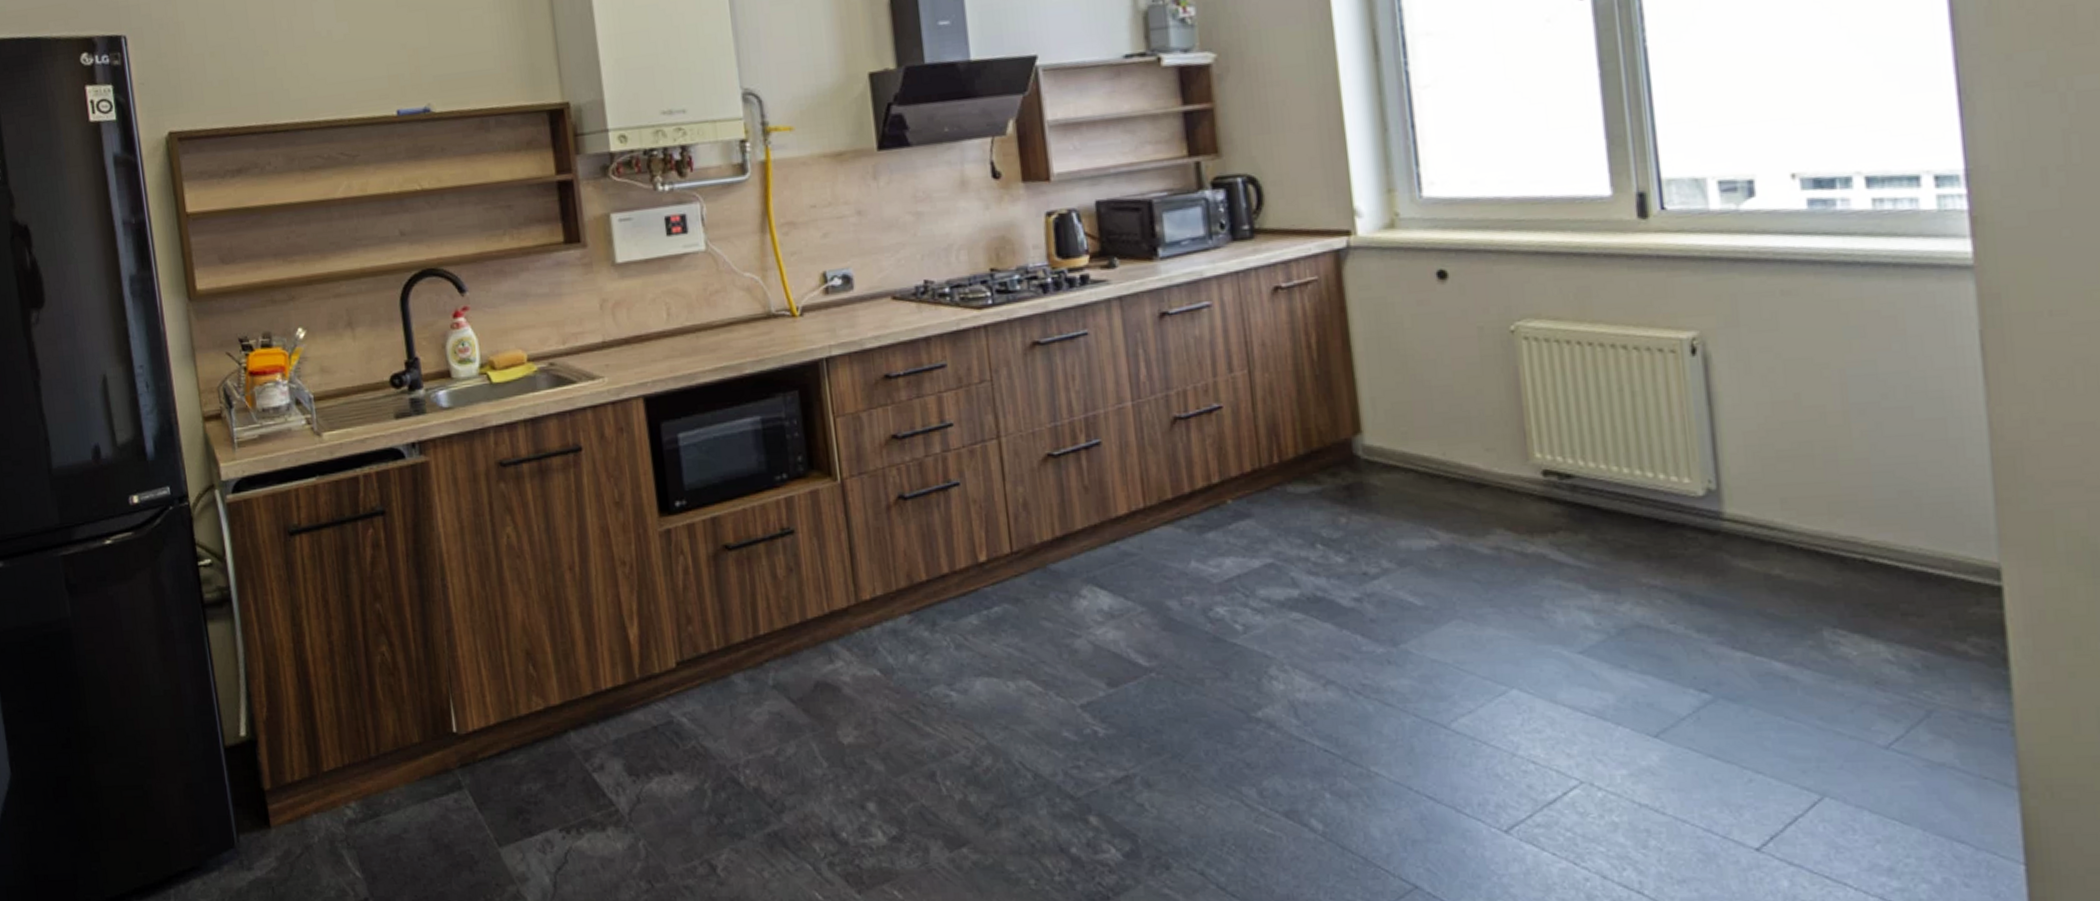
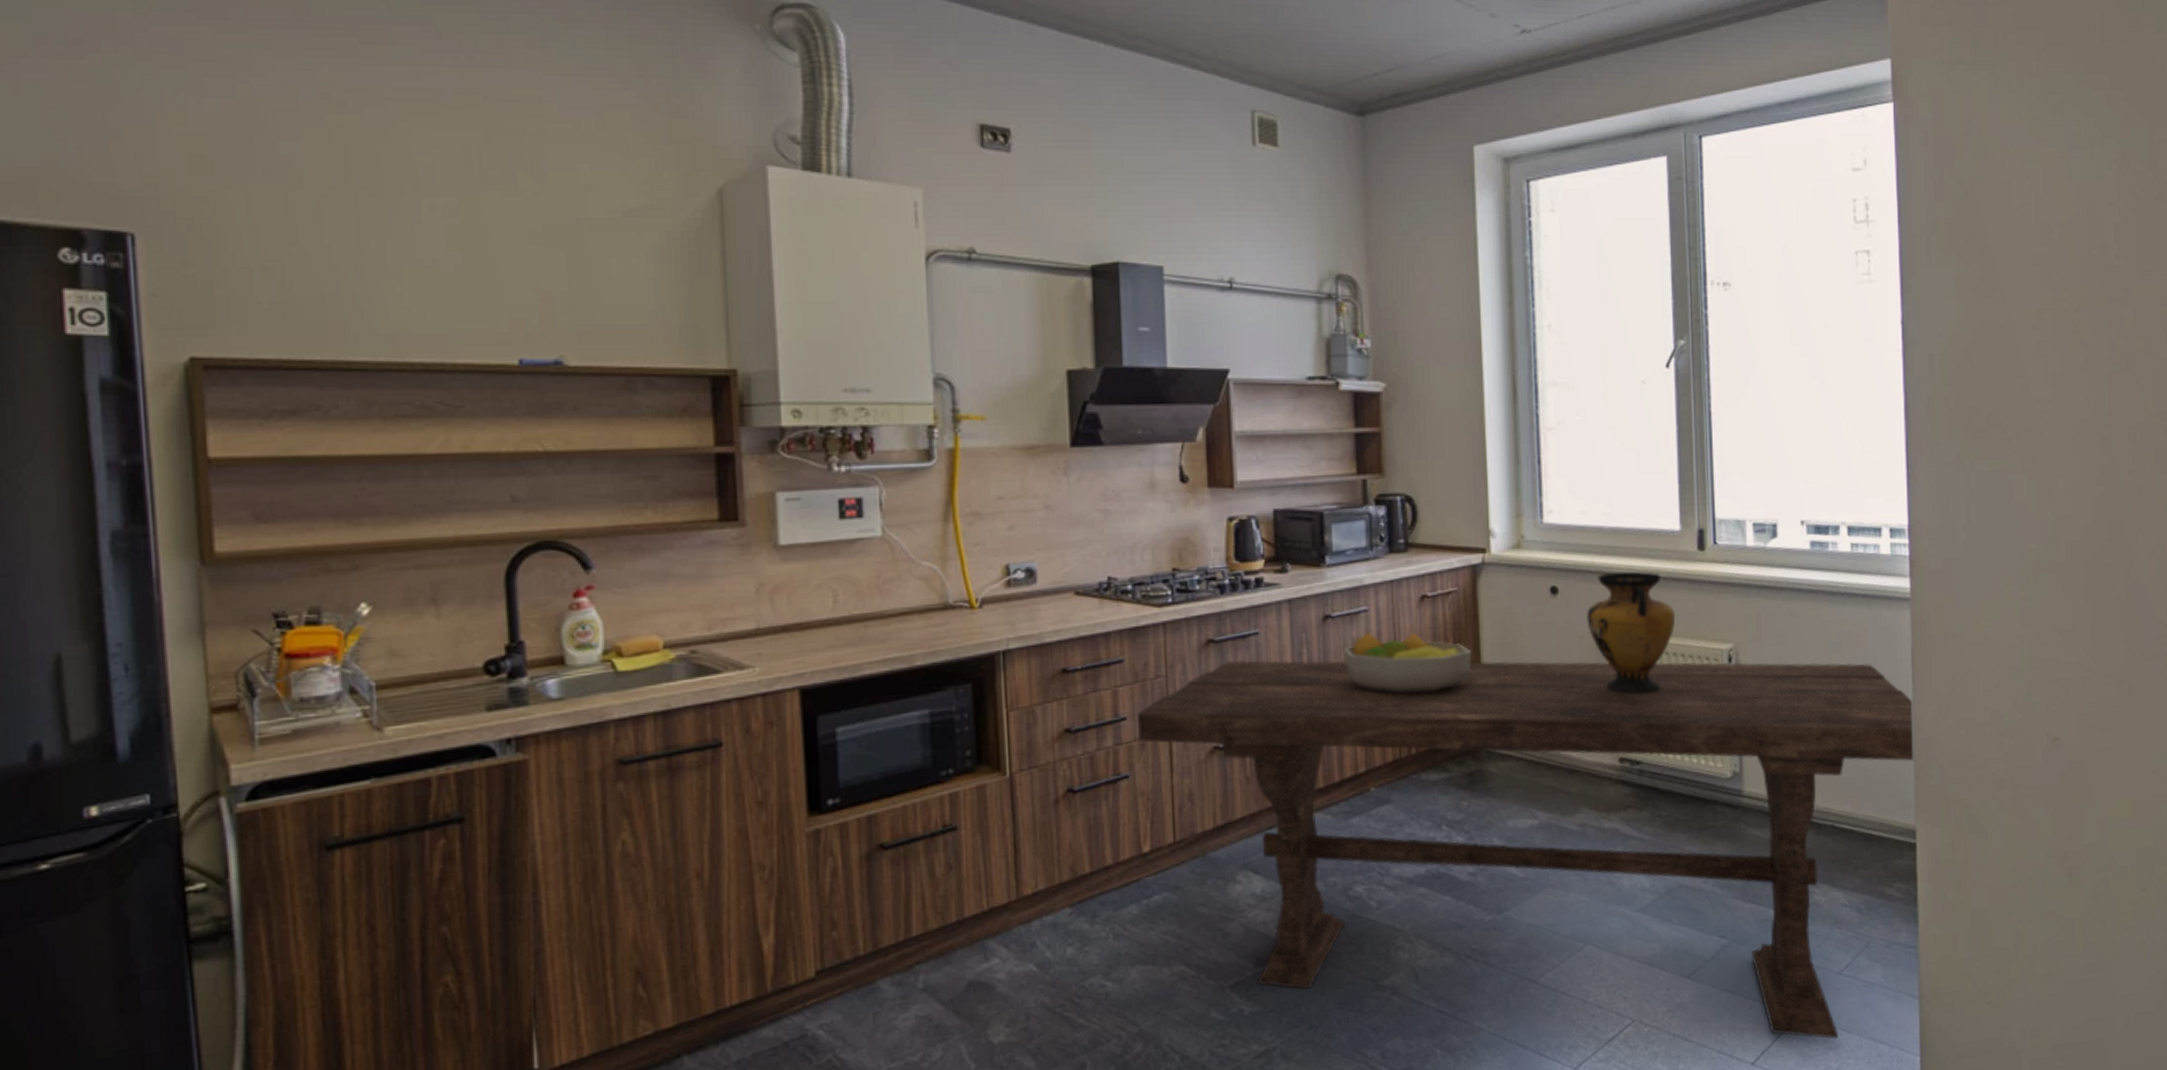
dining table: none [964,351,1995,830] -> present [1138,660,1916,1039]
fruit bowl: none [1185,329,1341,397] -> present [1343,632,1472,694]
vase: none [1487,247,1612,395] -> present [1586,571,1676,694]

